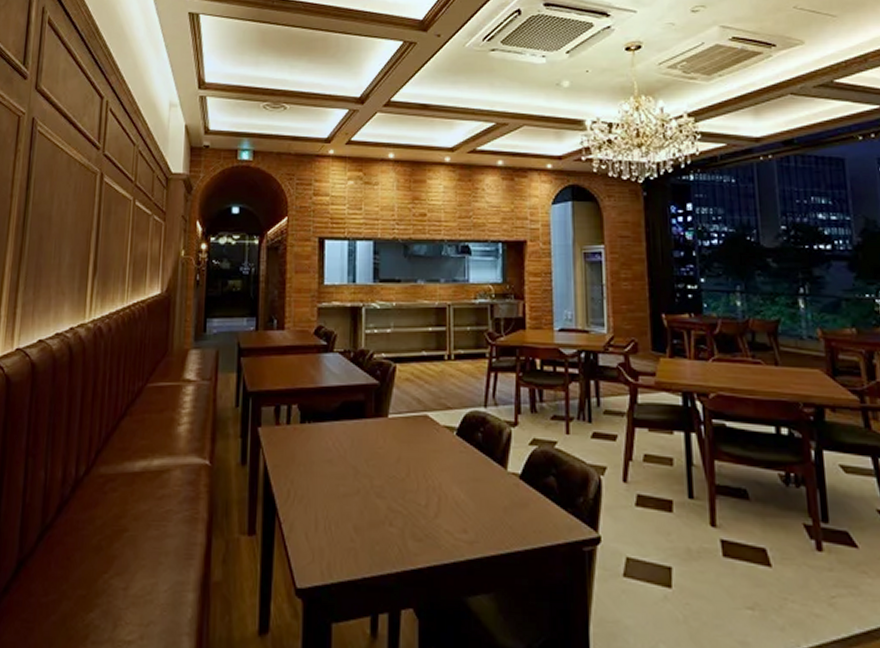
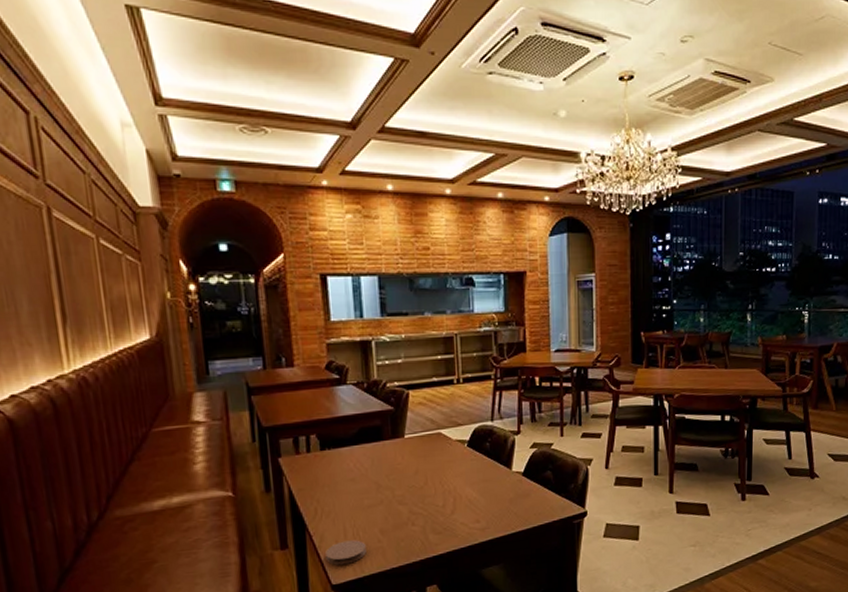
coaster: none [293,534,337,564] -> present [326,540,366,565]

